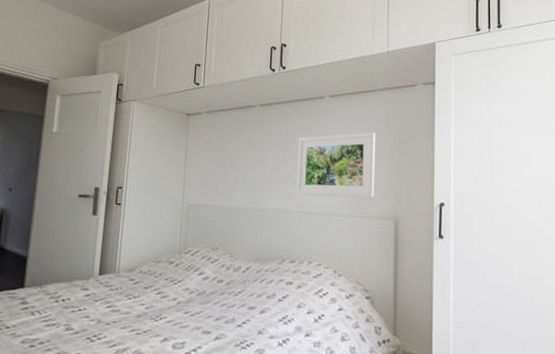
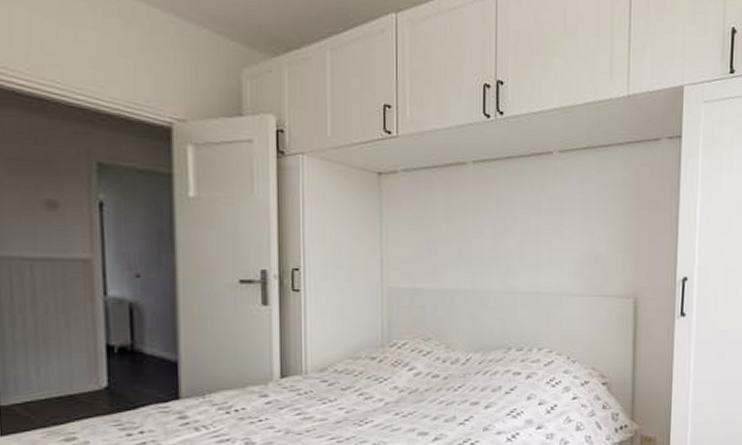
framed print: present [296,132,376,198] -> none [522,196,614,274]

